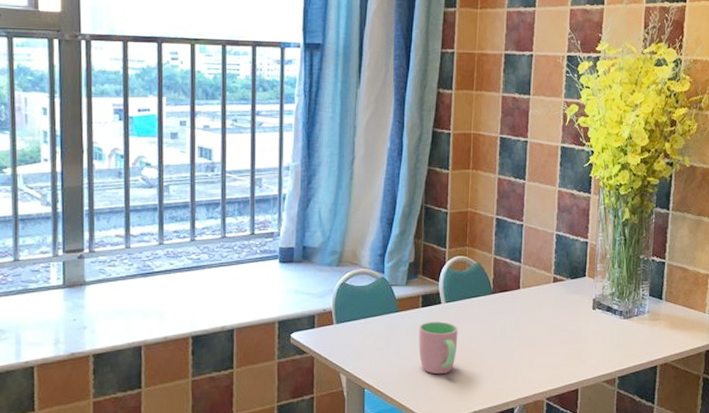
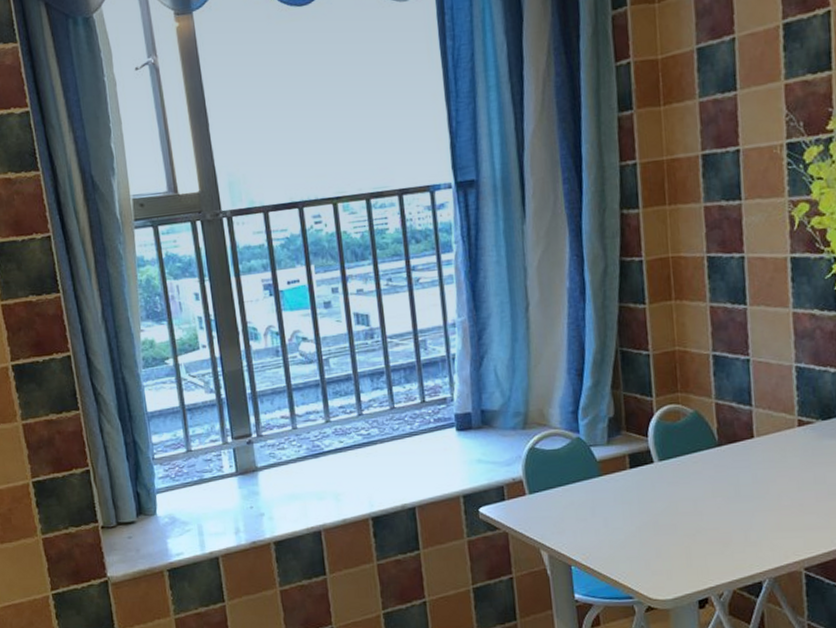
cup: present [419,322,458,375] -> none [629,483,680,546]

